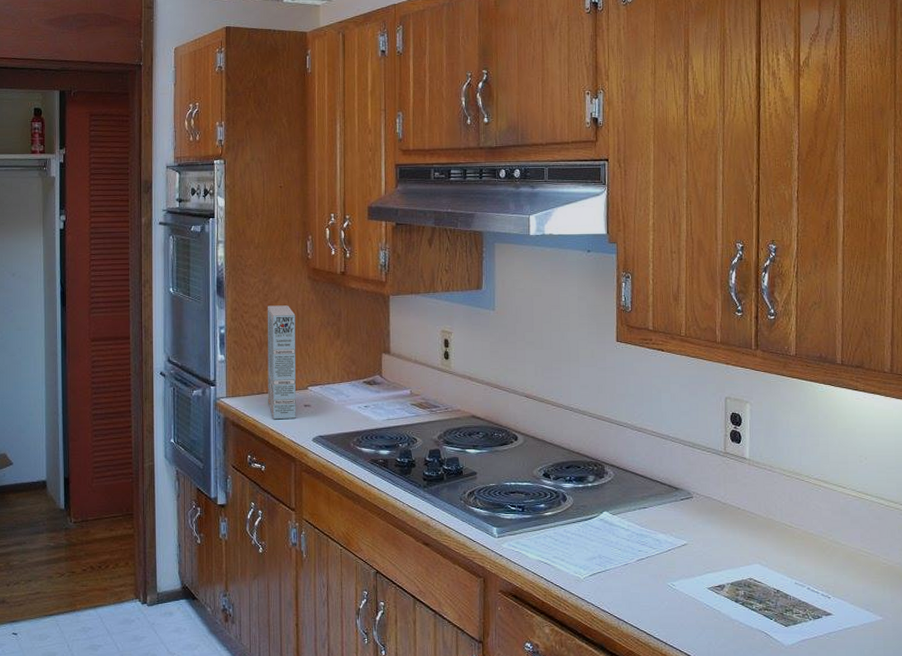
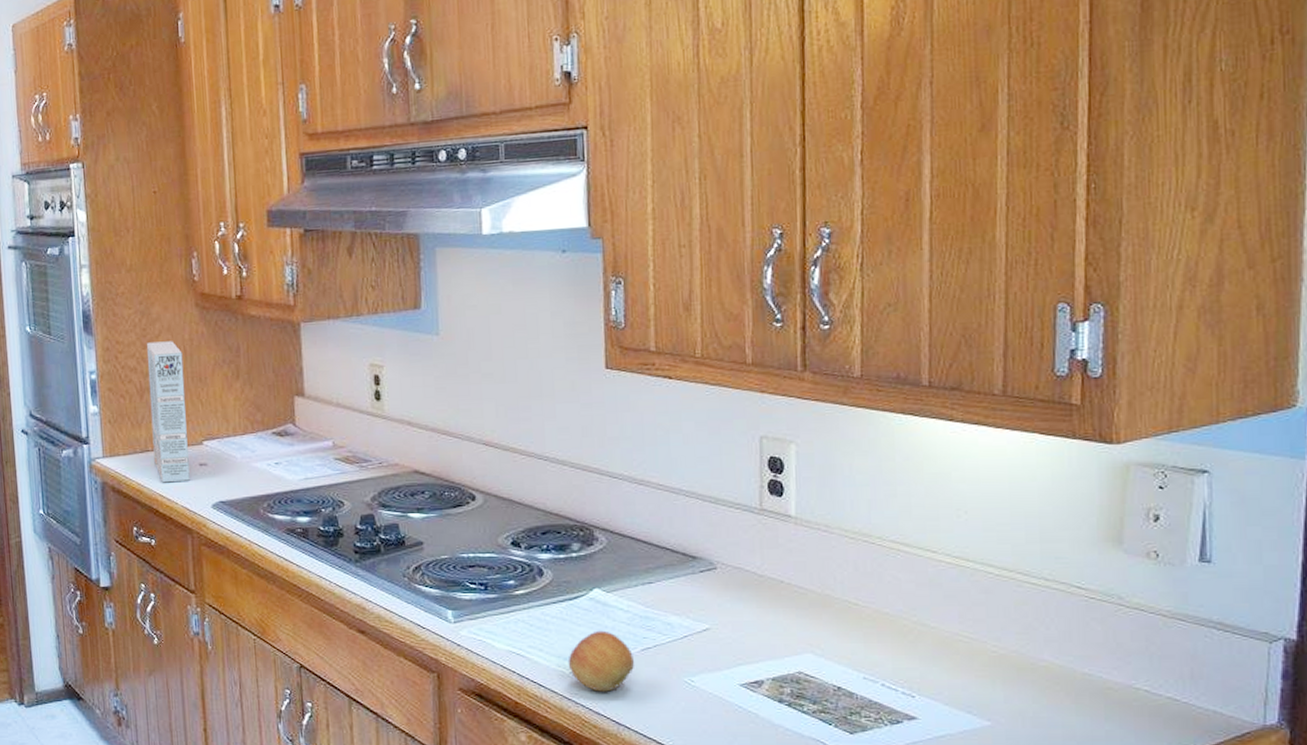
fruit: none [582,545,631,593] -> present [568,630,634,692]

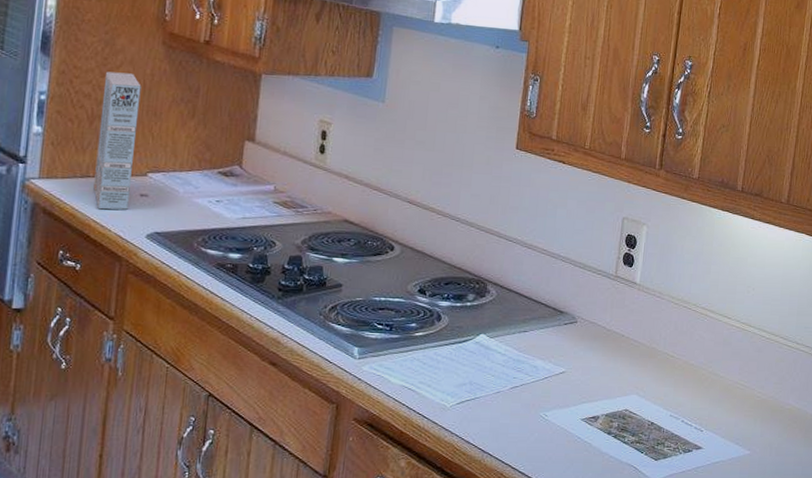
fruit: present [568,630,634,692] -> none [450,370,503,424]

